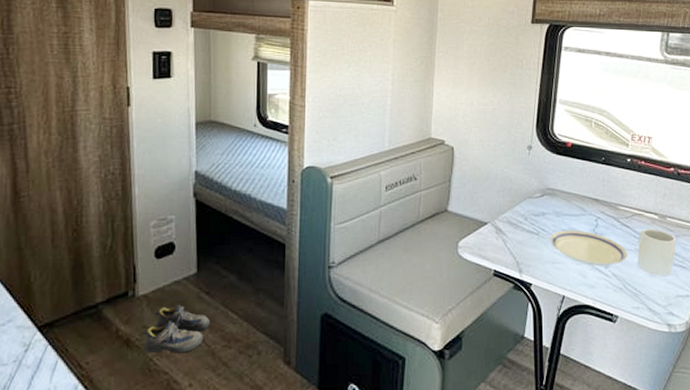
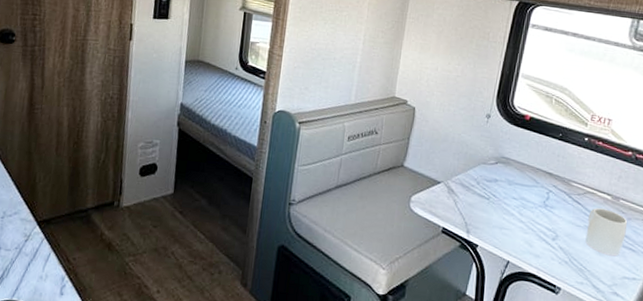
shoe: present [141,304,211,353] -> none [121,219,181,263]
plate: present [550,230,628,267] -> none [500,198,576,239]

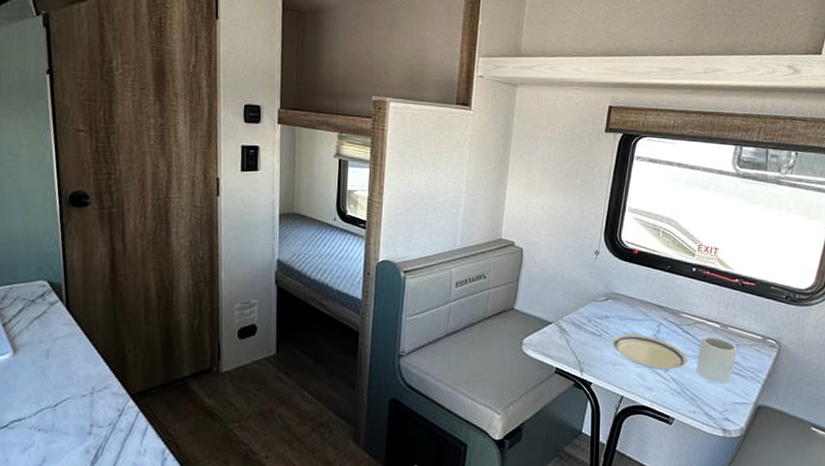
plate: none [500,198,576,239] -> present [612,333,687,371]

